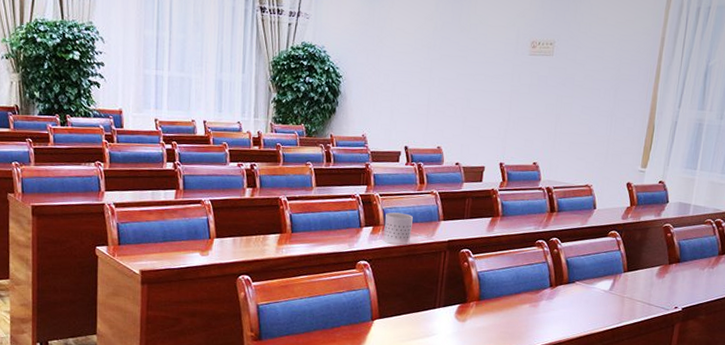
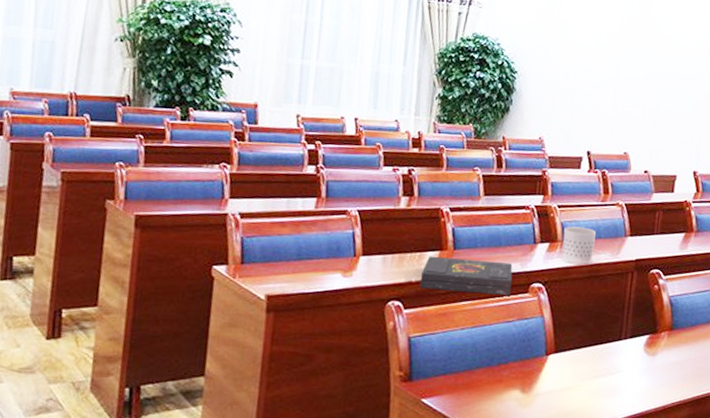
book: none [264,238,342,272] -> present [419,256,513,297]

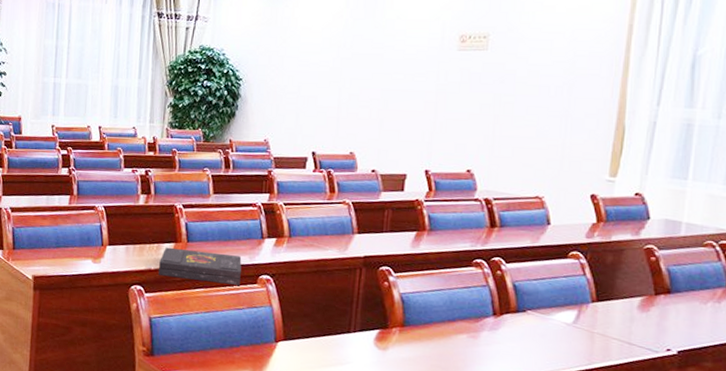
mug: present [561,226,597,266] -> none [288,223,323,260]

